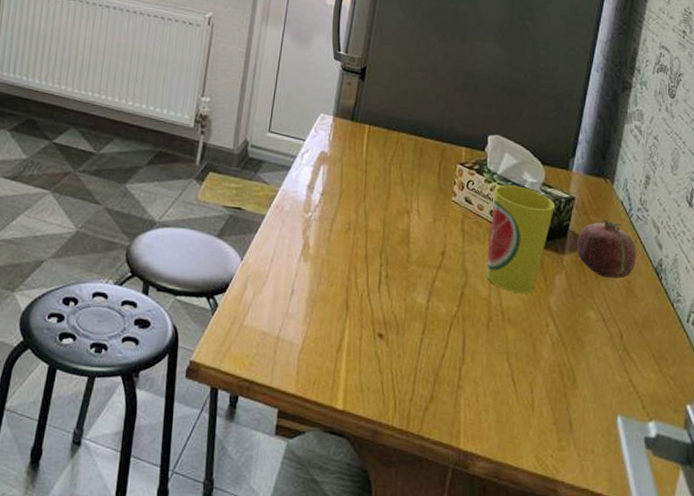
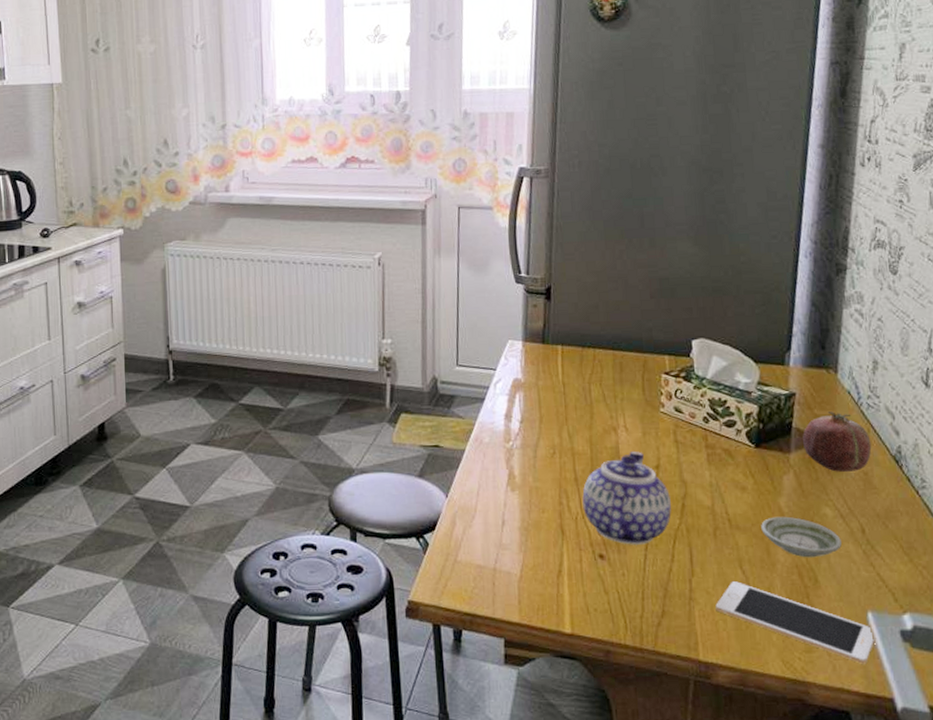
teapot: none [369,235,451,328] -> present [582,451,671,545]
cell phone: none [480,374,623,467] -> present [715,581,877,664]
cup: present [486,184,556,293] -> none [705,388,775,498]
saucer: none [530,314,601,358] -> present [761,516,842,558]

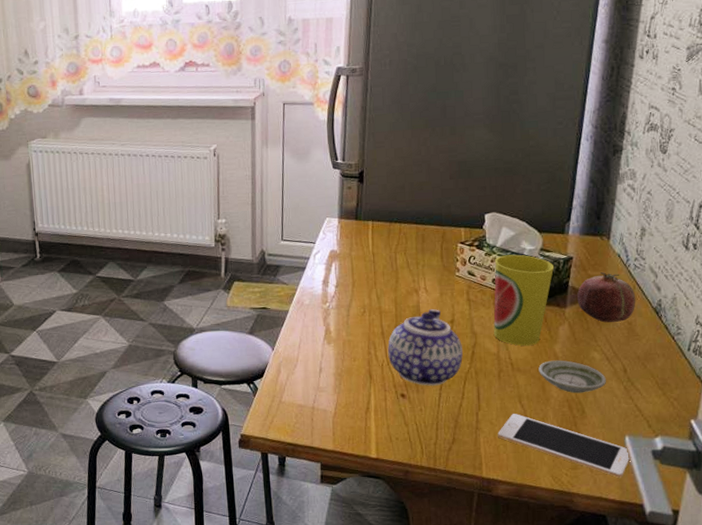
cup: none [705,388,775,498] -> present [493,254,555,346]

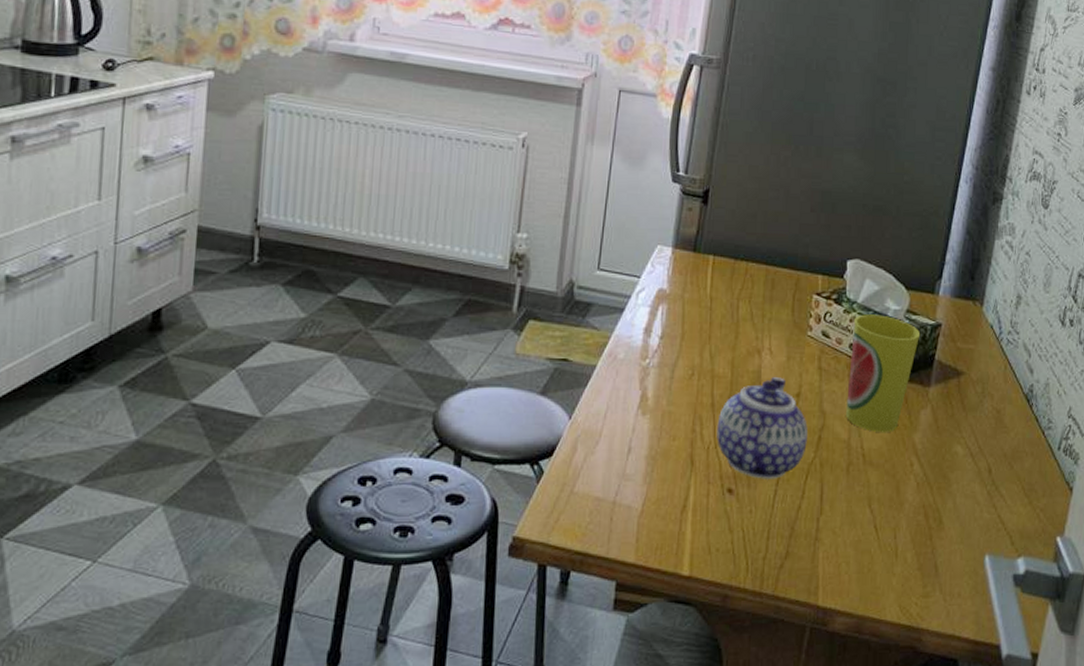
cell phone: present [498,414,632,478] -> none [840,521,991,609]
saucer: present [538,360,606,394] -> none [894,453,968,498]
fruit: present [577,272,636,323] -> none [943,345,1007,409]

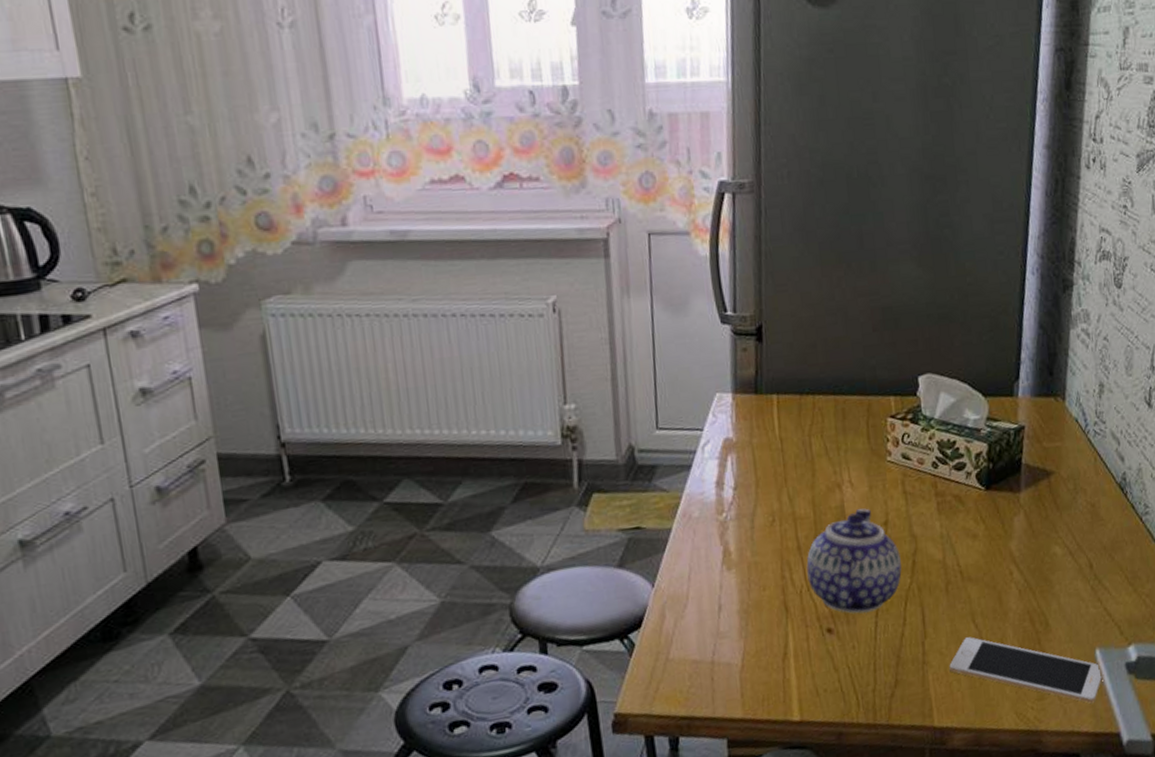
cell phone: none [840,521,991,609] -> present [949,637,1104,704]
cup: present [846,314,921,432] -> none [934,427,1005,547]

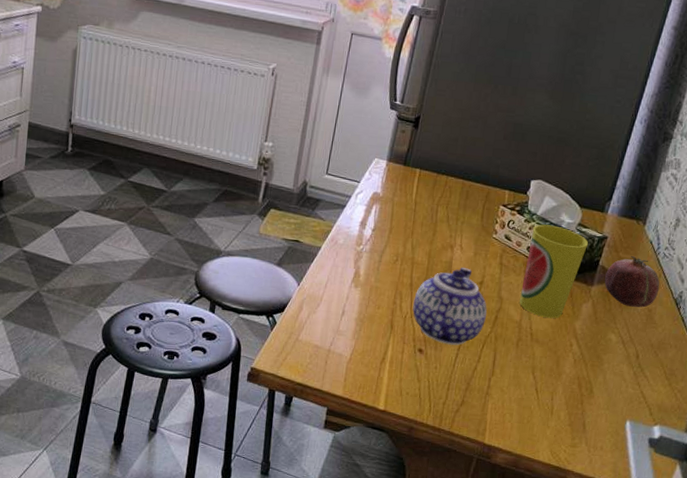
cup: none [934,427,1005,547] -> present [519,224,589,318]
cell phone: present [949,637,1104,704] -> none [506,384,629,461]
fruit: none [1032,442,1099,507] -> present [604,256,660,308]

